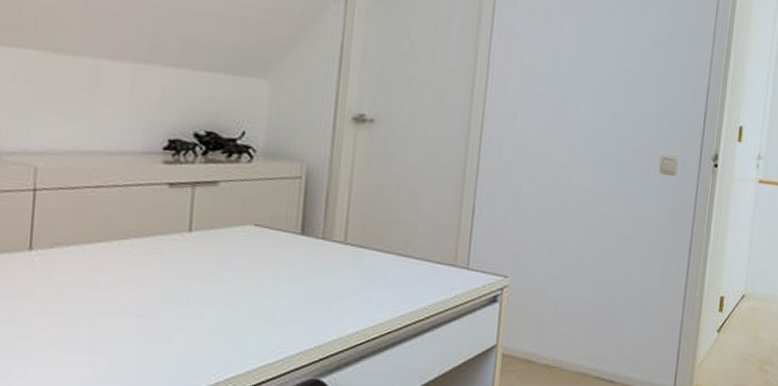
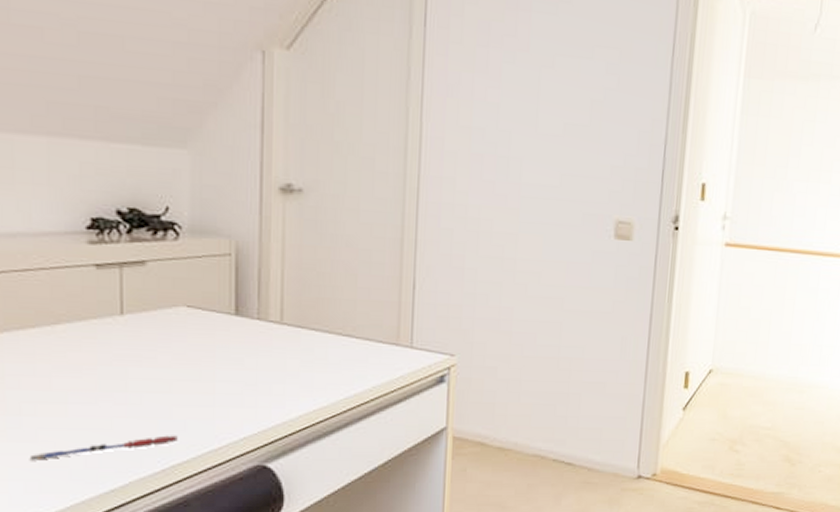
pen: none [82,349,235,372] -> present [29,435,178,461]

